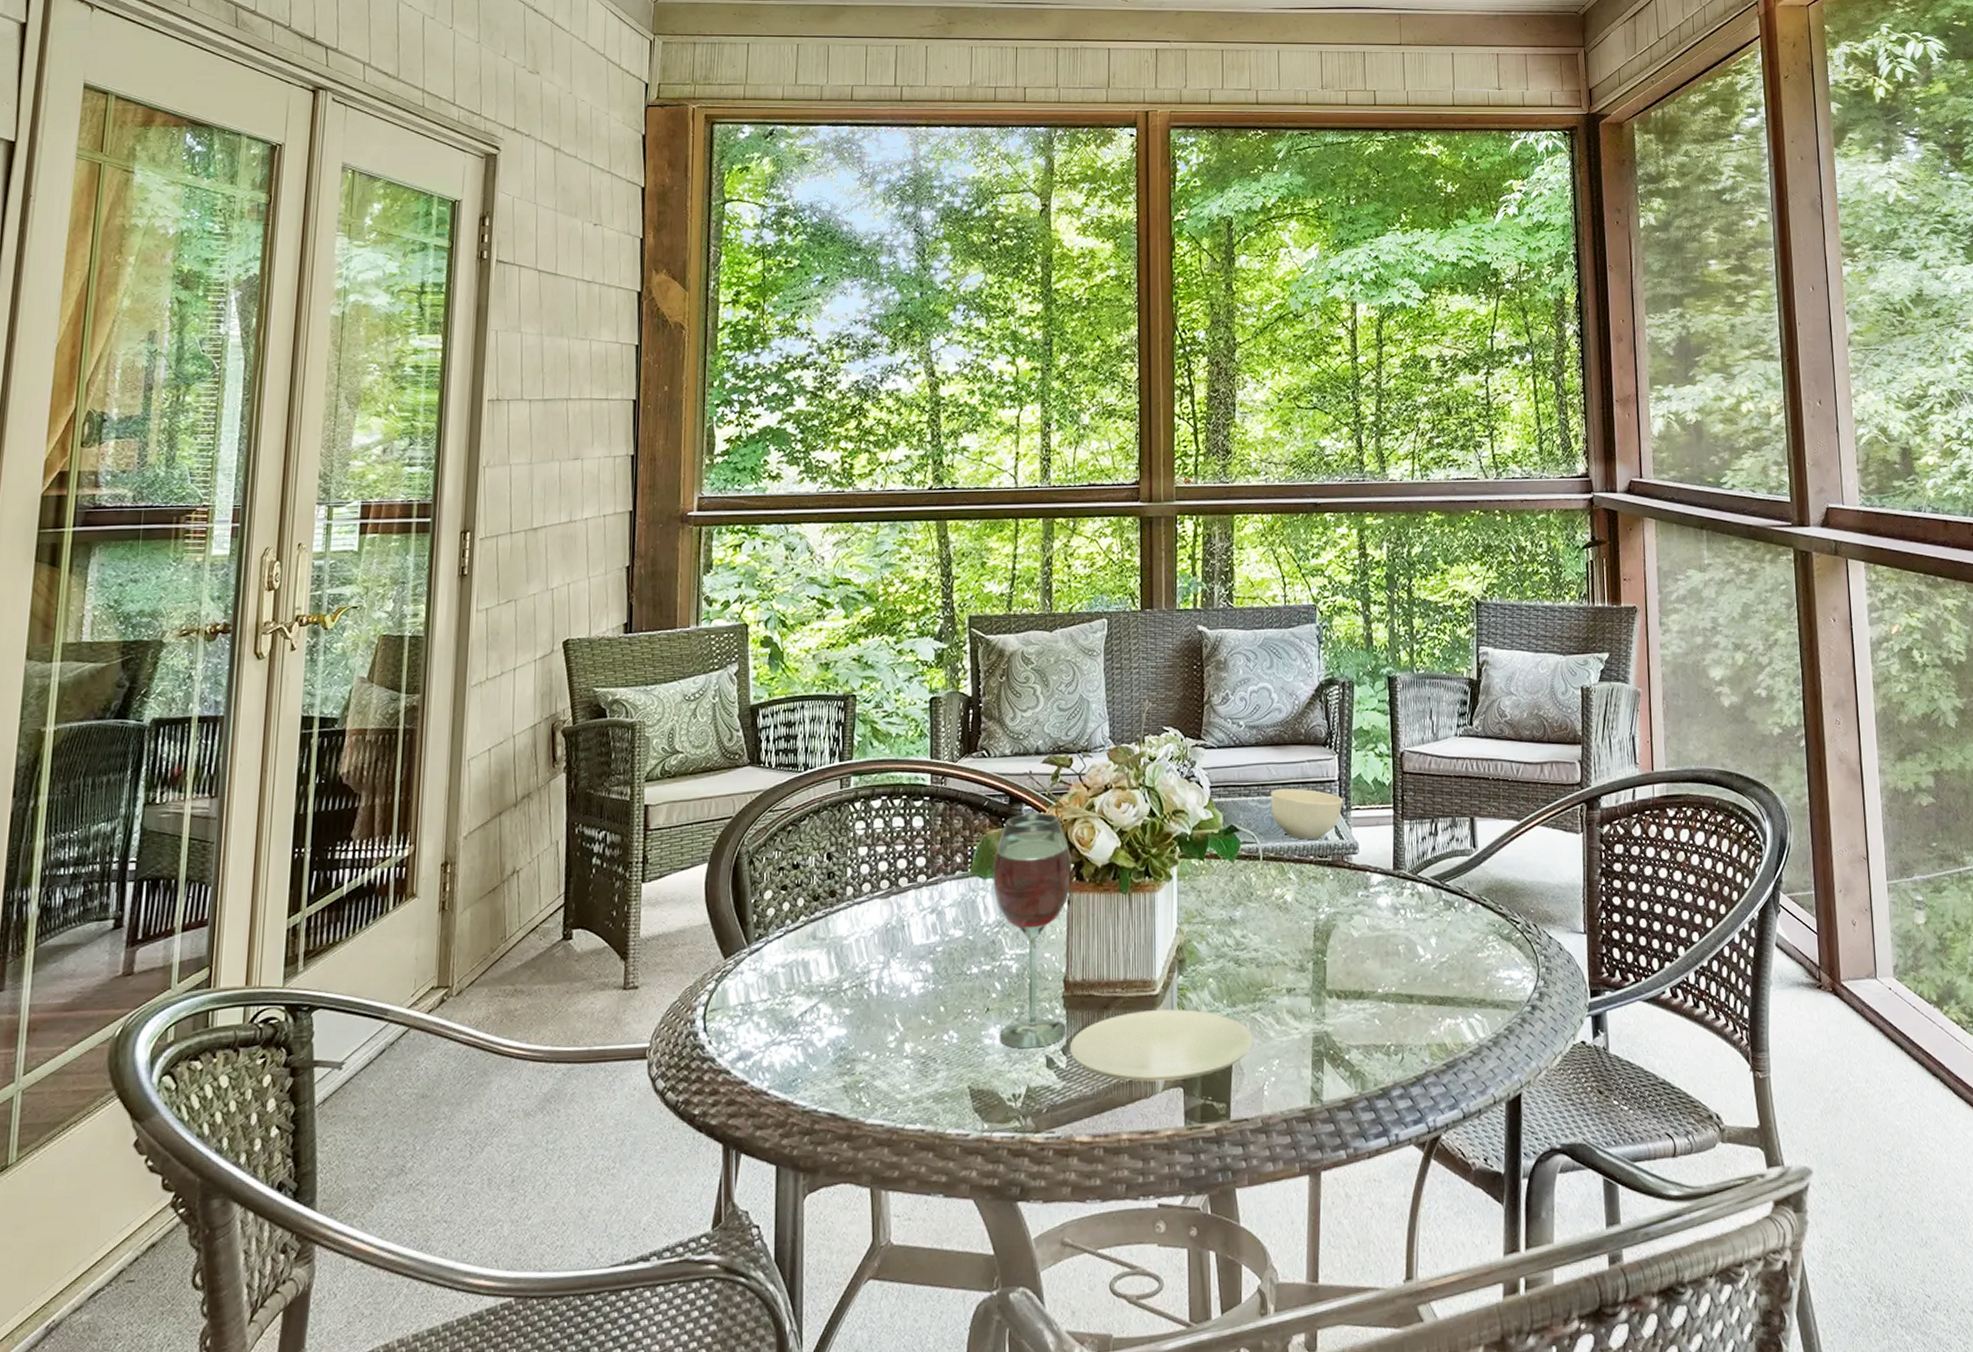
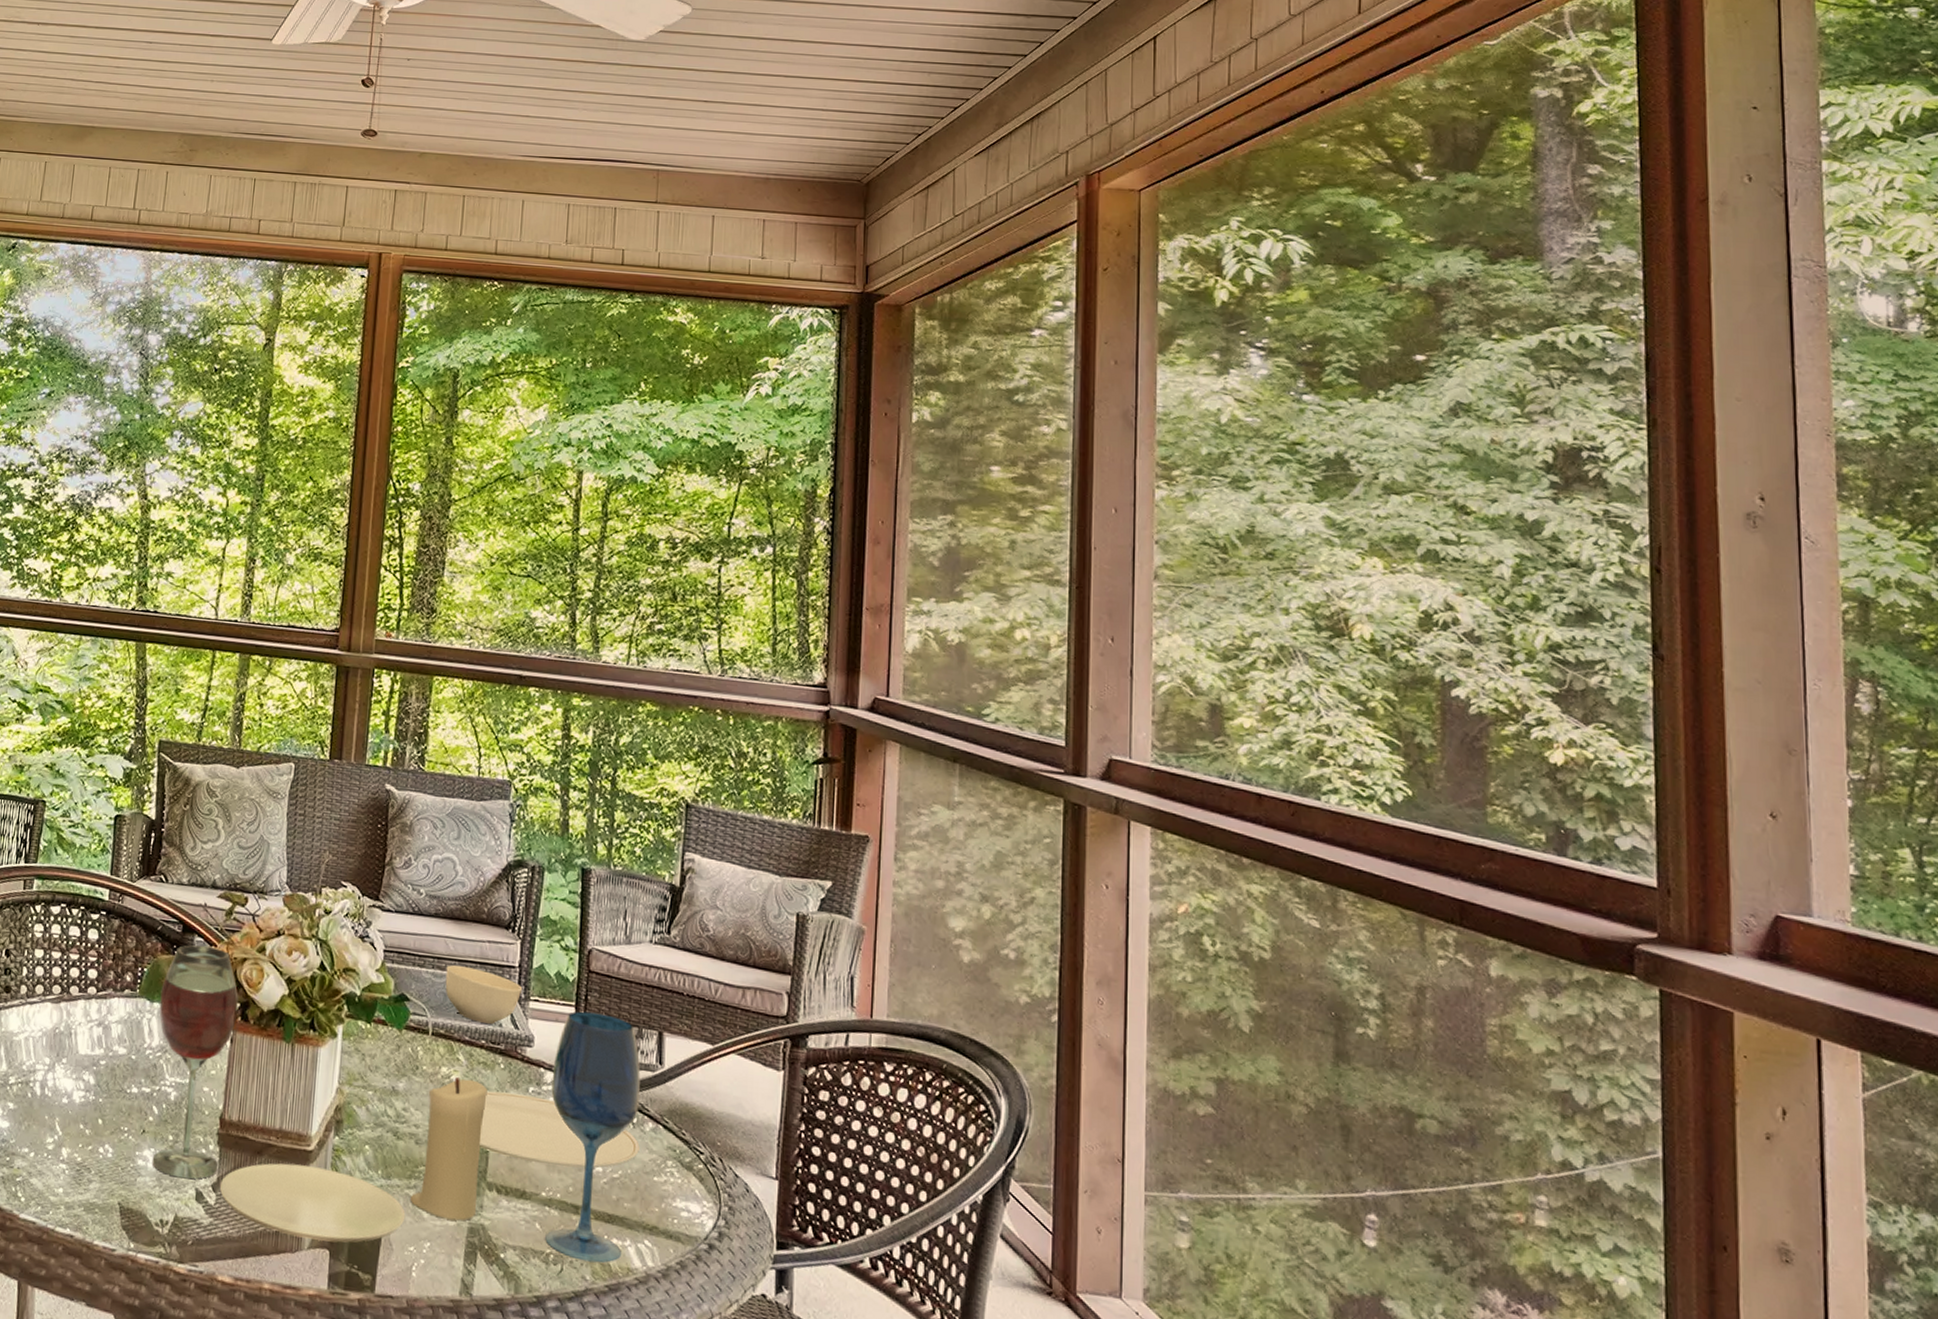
candle: none [1256,895,1320,1034] -> present [409,1077,487,1221]
plate: none [1316,899,1463,963] -> present [479,1090,640,1169]
wineglass: none [1378,810,1459,1046] -> present [545,1011,641,1264]

